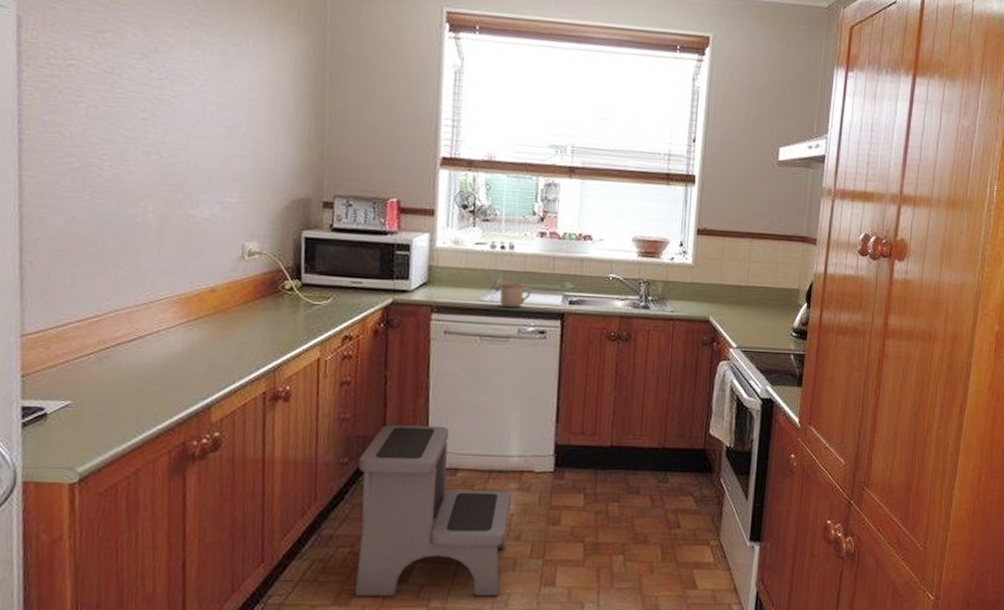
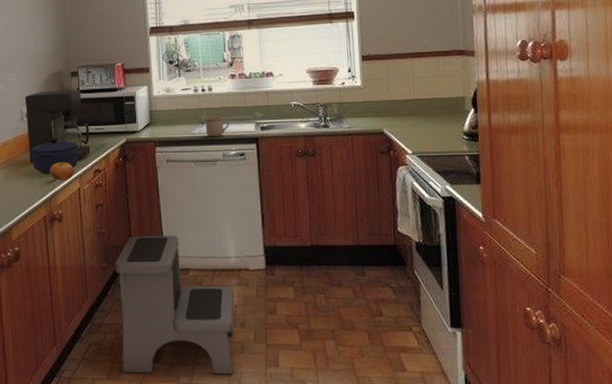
coffee maker: none [248,222,342,324] -> present [25,89,90,163]
cooking pot: none [251,287,323,336] -> present [30,137,79,174]
fruit: none [278,321,315,347] -> present [50,161,75,180]

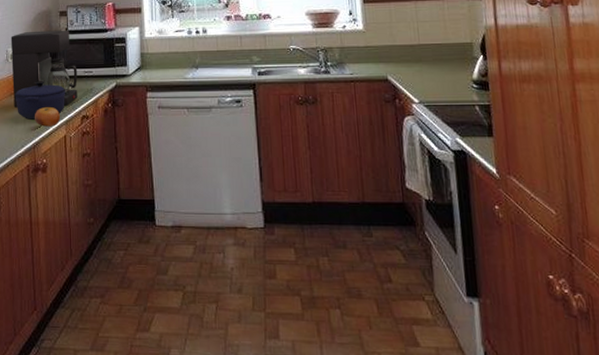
step stool: present [114,235,234,375] -> none [101,188,230,348]
mug: present [205,116,230,138] -> none [199,60,225,83]

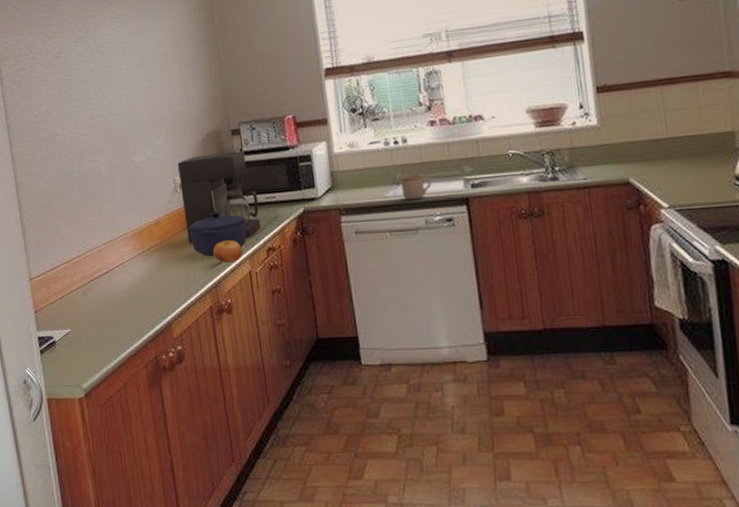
mug: none [199,60,225,83] -> present [400,174,432,201]

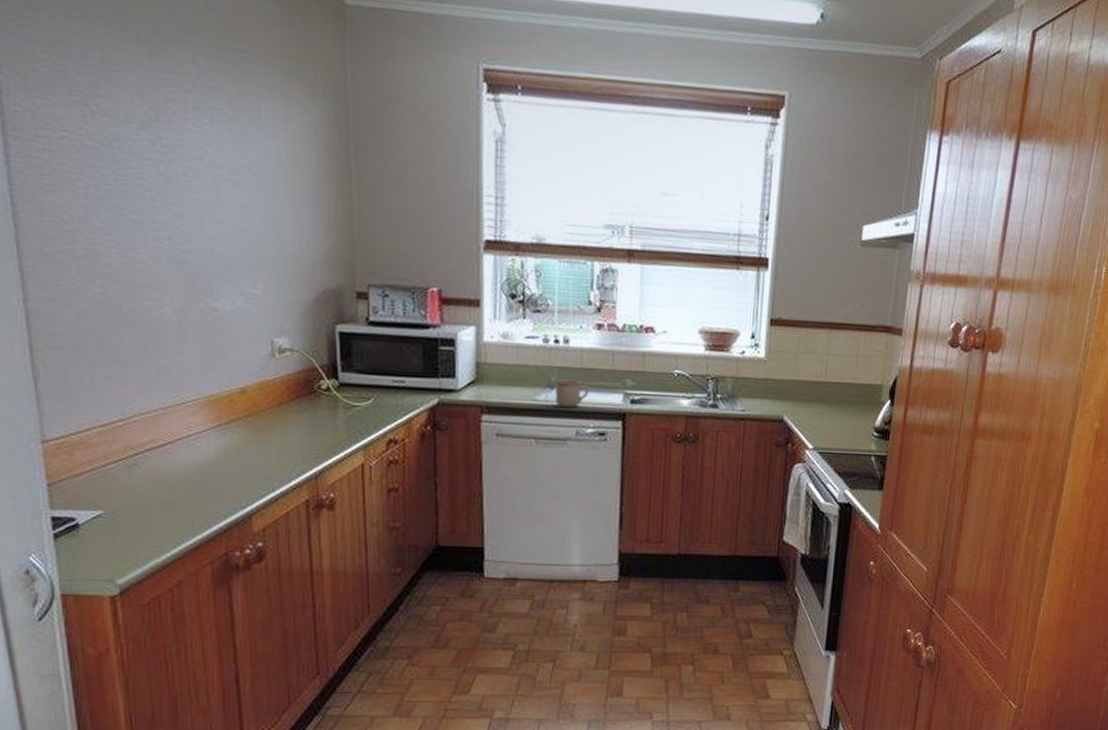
coffee maker: present [177,150,261,244] -> none [278,316,383,426]
cooking pot: present [188,210,247,256] -> none [286,387,364,440]
fruit: present [213,239,244,263] -> none [317,423,357,451]

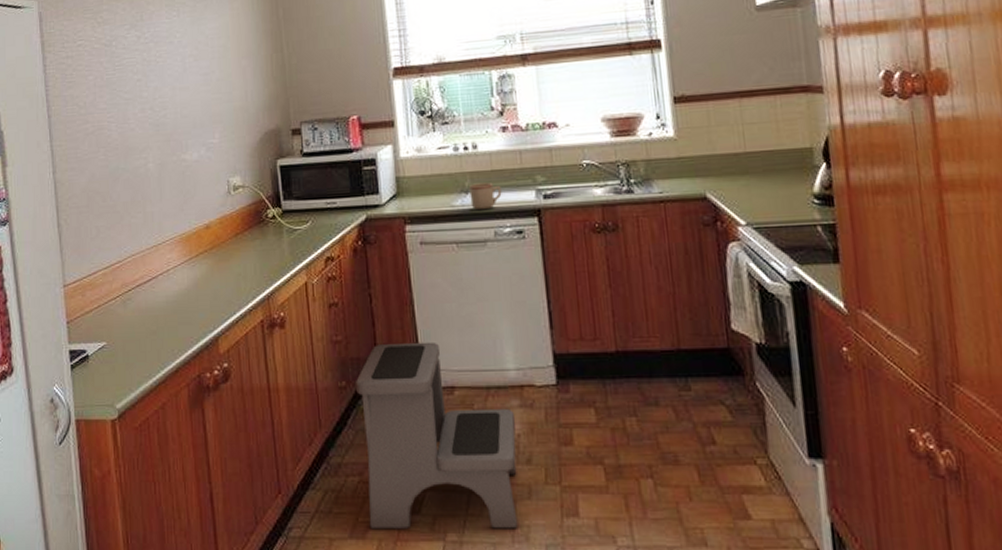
step stool: none [411,533,573,708] -> present [355,341,518,530]

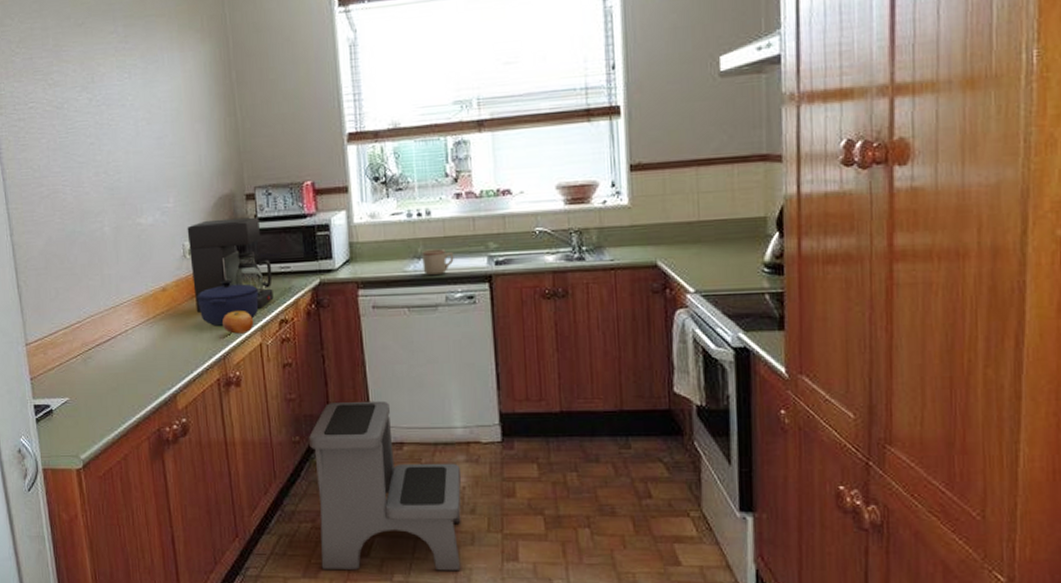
coffee maker: none [232,152,320,251] -> present [187,217,274,313]
cooking pot: none [241,215,304,265] -> present [197,278,259,326]
fruit: none [267,247,300,273] -> present [222,310,254,334]

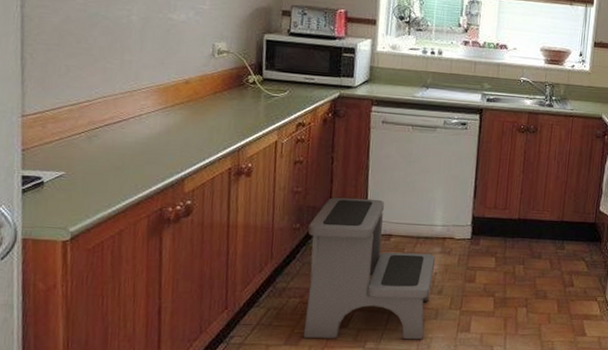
coffee maker: present [187,217,274,313] -> none [217,27,297,112]
cooking pot: present [197,278,259,326] -> none [219,81,281,122]
fruit: present [222,310,254,334] -> none [242,109,273,131]
mug: present [422,248,454,276] -> none [429,81,456,104]

